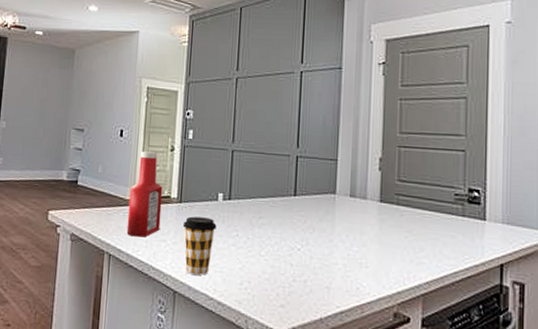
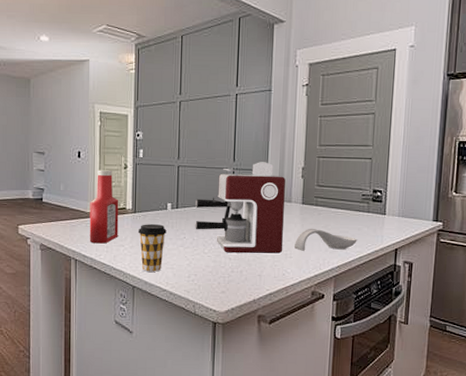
coffee maker: none [250,149,359,262] -> present [195,162,285,254]
spoon rest: none [371,232,451,262] -> present [294,228,357,251]

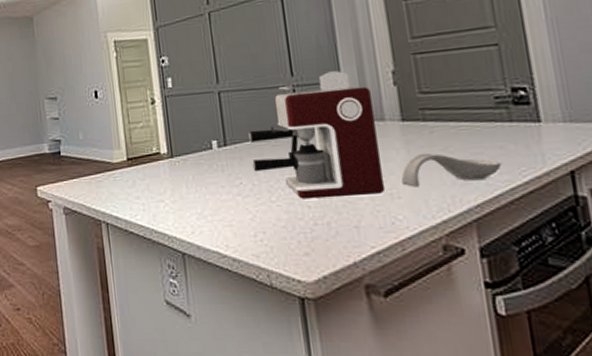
ketchup bottle: present [89,170,119,244] -> none [115,108,155,201]
coffee cup: present [137,224,167,272] -> none [178,169,217,232]

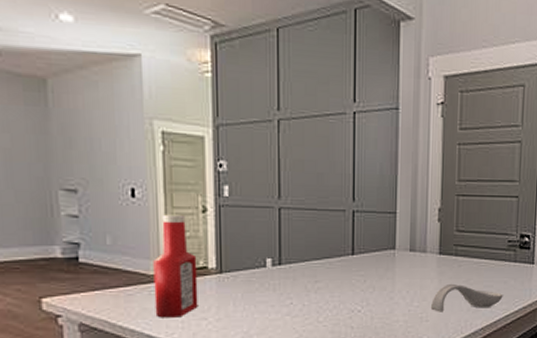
ketchup bottle: none [115,108,155,201] -> present [153,214,198,318]
coffee maker: present [248,71,386,199] -> none [305,201,419,320]

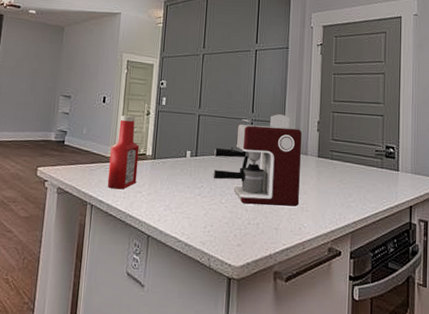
coffee maker: none [305,201,419,320] -> present [213,114,302,207]
spoon rest: present [431,283,503,312] -> none [311,181,372,206]

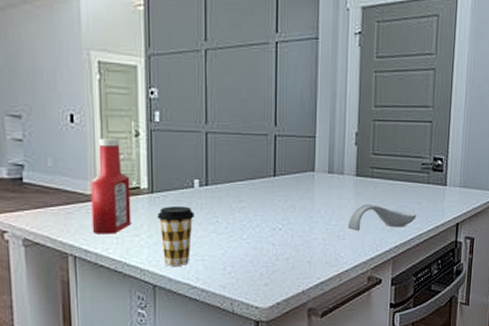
coffee cup: none [156,171,185,221] -> present [157,206,194,266]
coffee maker: present [213,114,302,207] -> none [230,126,337,238]
spoon rest: none [311,181,372,206] -> present [348,204,417,231]

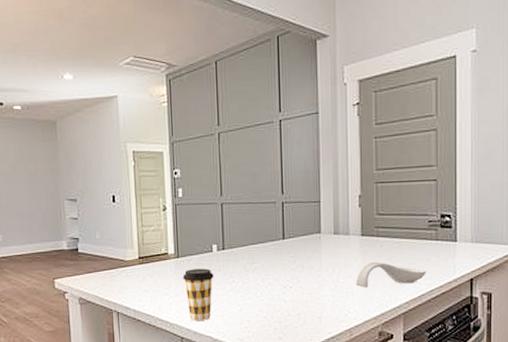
ketchup bottle: present [90,138,131,234] -> none [129,213,162,294]

